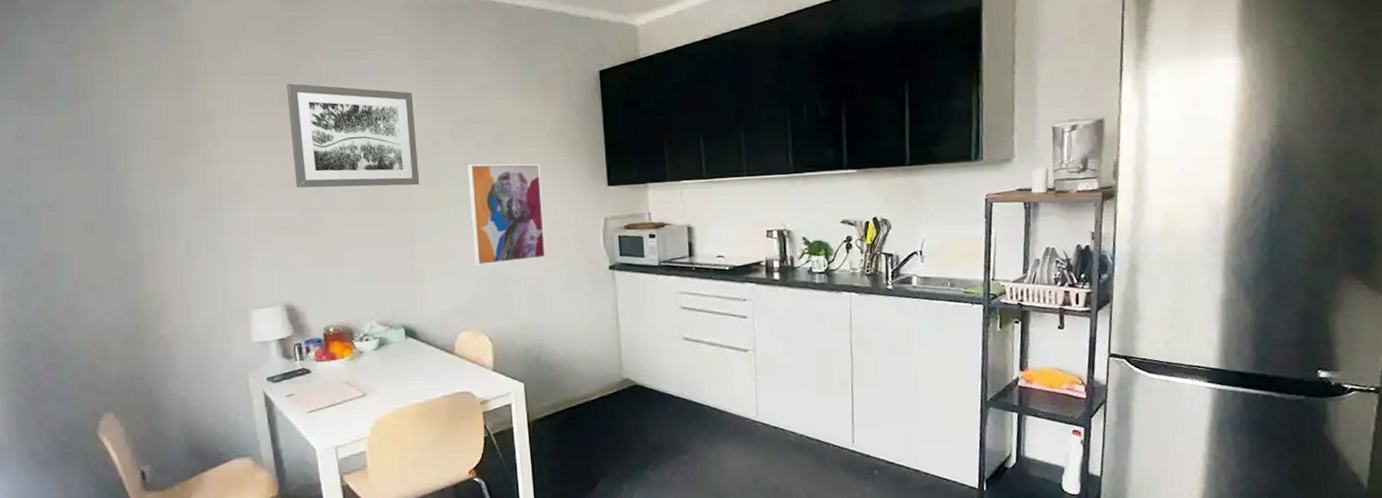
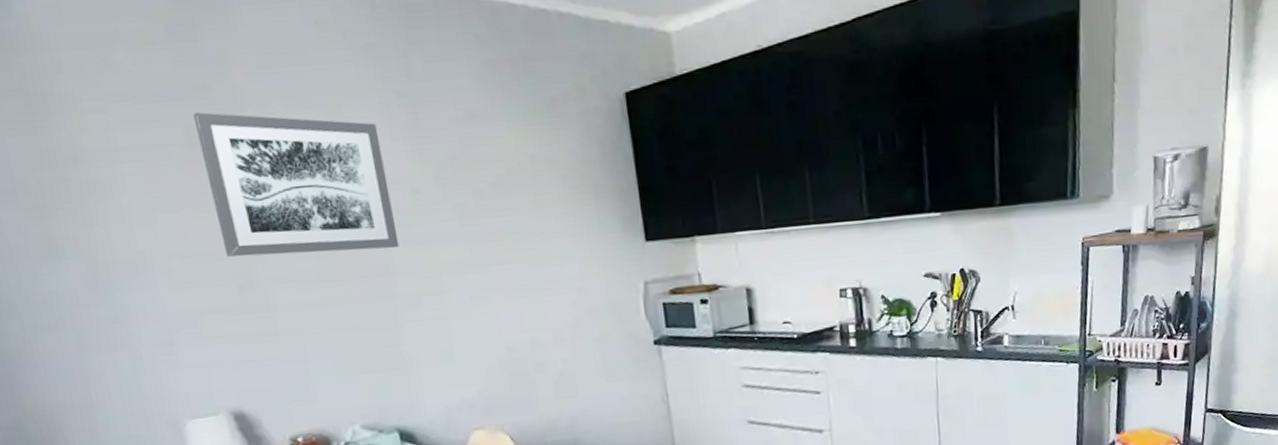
wall art: present [467,163,547,267] -> none [461,215,575,349]

